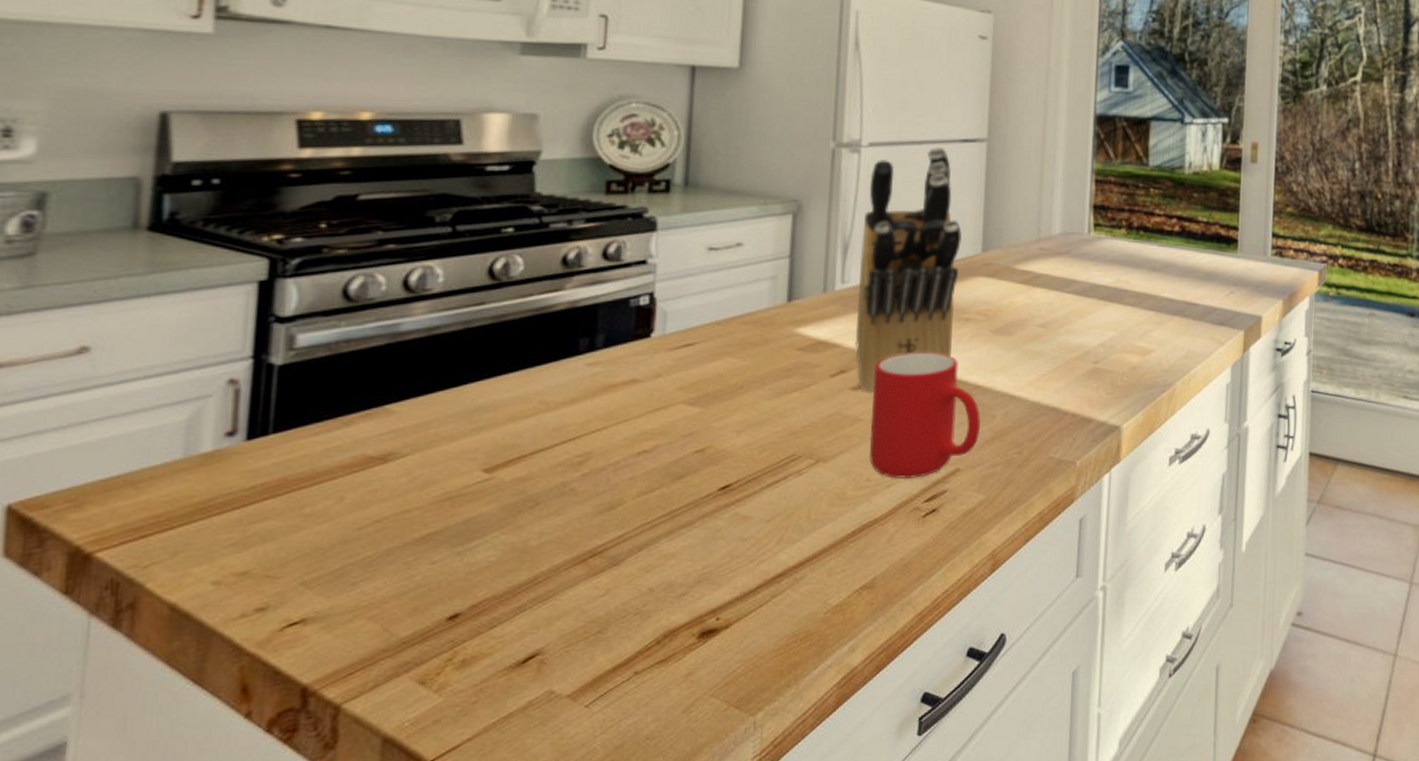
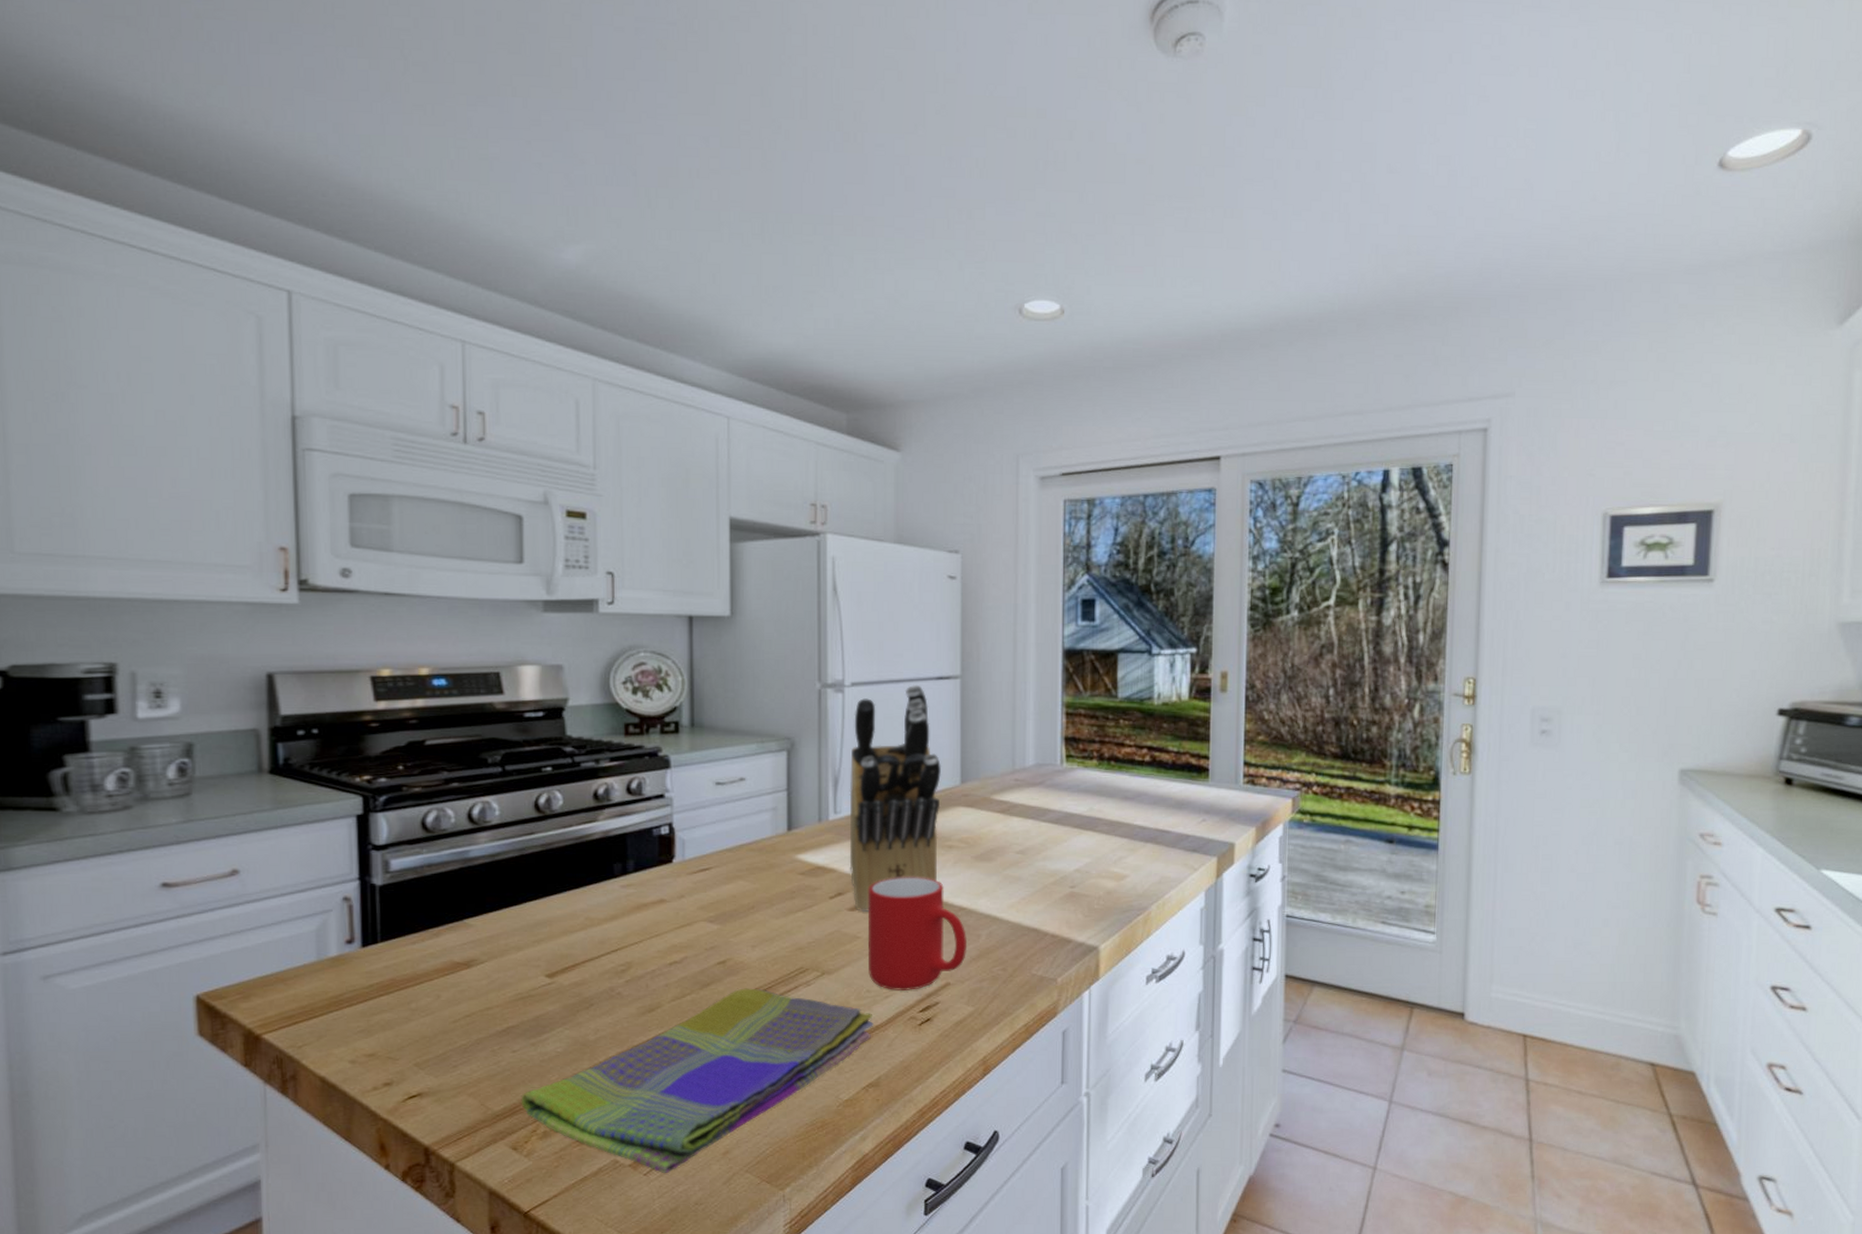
dish towel: none [436,479,872,703] -> present [521,988,873,1173]

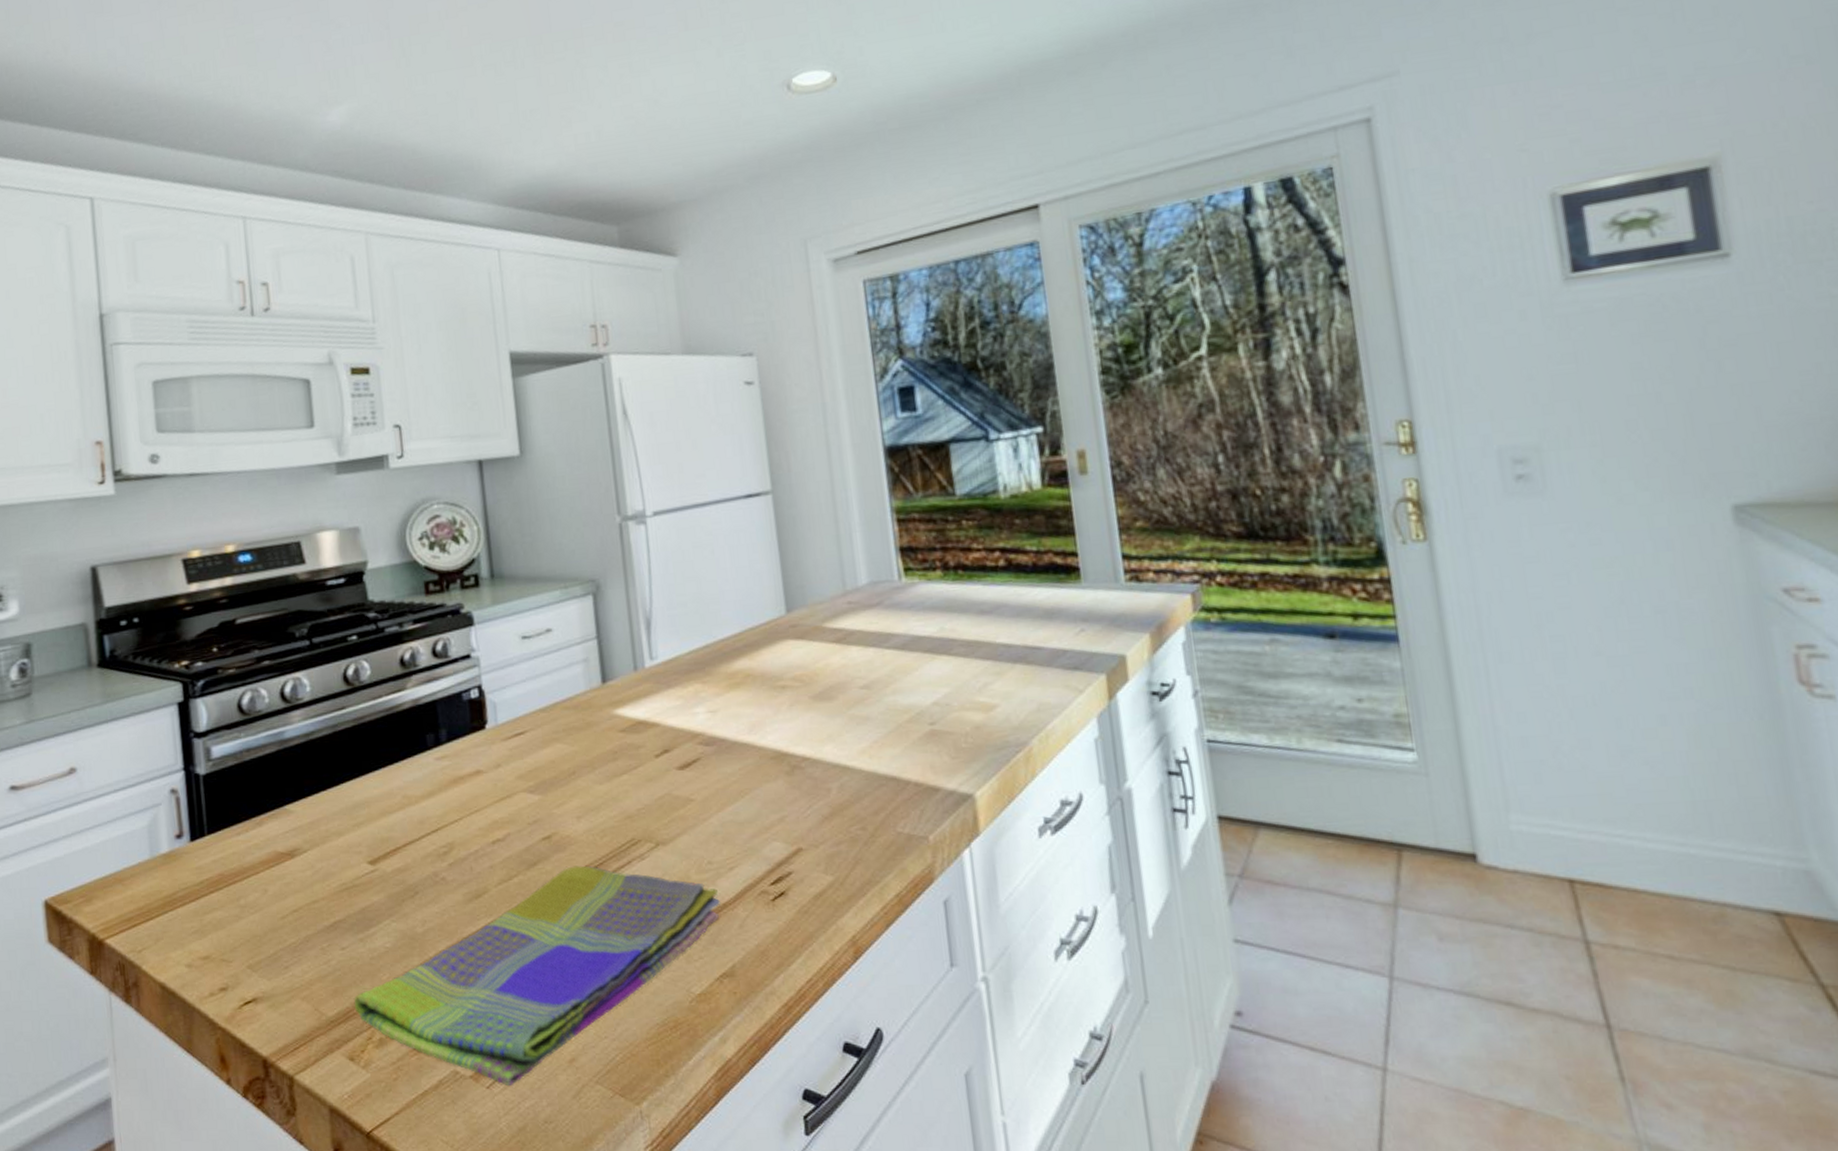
knife block: present [849,684,941,913] -> none [659,506,773,771]
cup: present [869,877,966,990] -> none [697,725,817,861]

